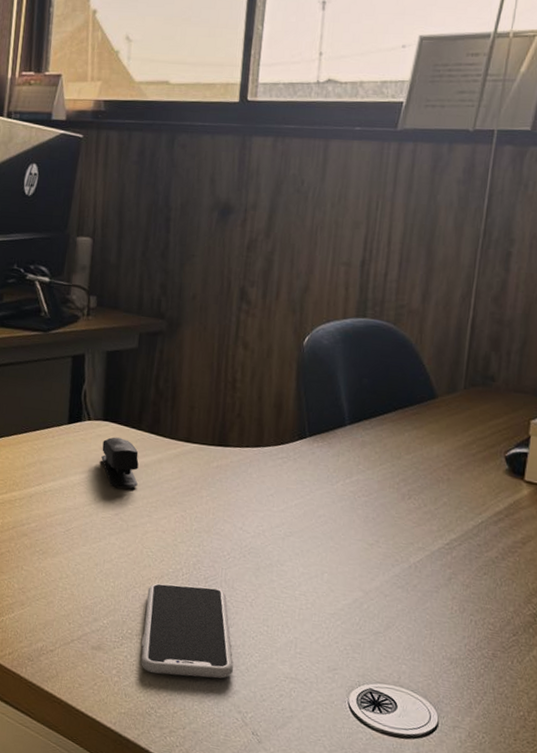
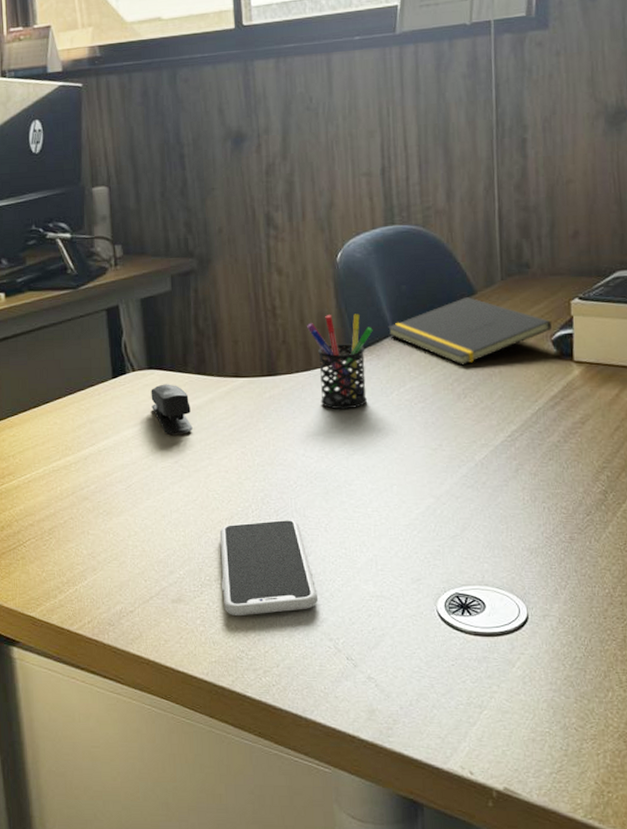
pen holder: none [264,396,328,492] -> present [307,314,373,410]
notepad: none [343,400,509,467] -> present [388,297,553,366]

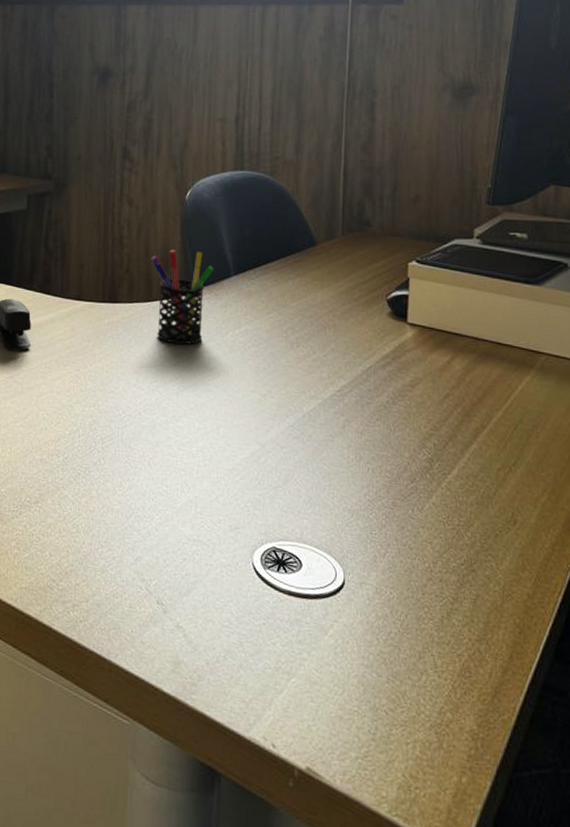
smartphone: present [219,519,318,617] -> none [41,446,134,545]
notepad: present [388,297,553,366] -> none [229,247,389,315]

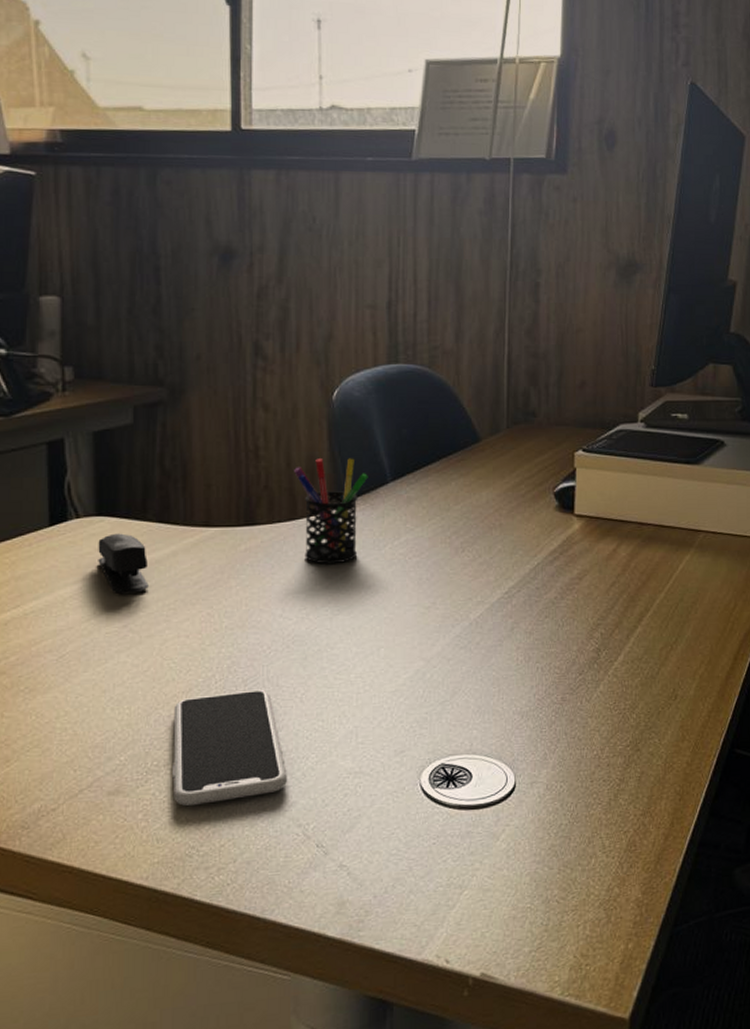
smartphone: none [41,446,134,545] -> present [172,689,287,807]

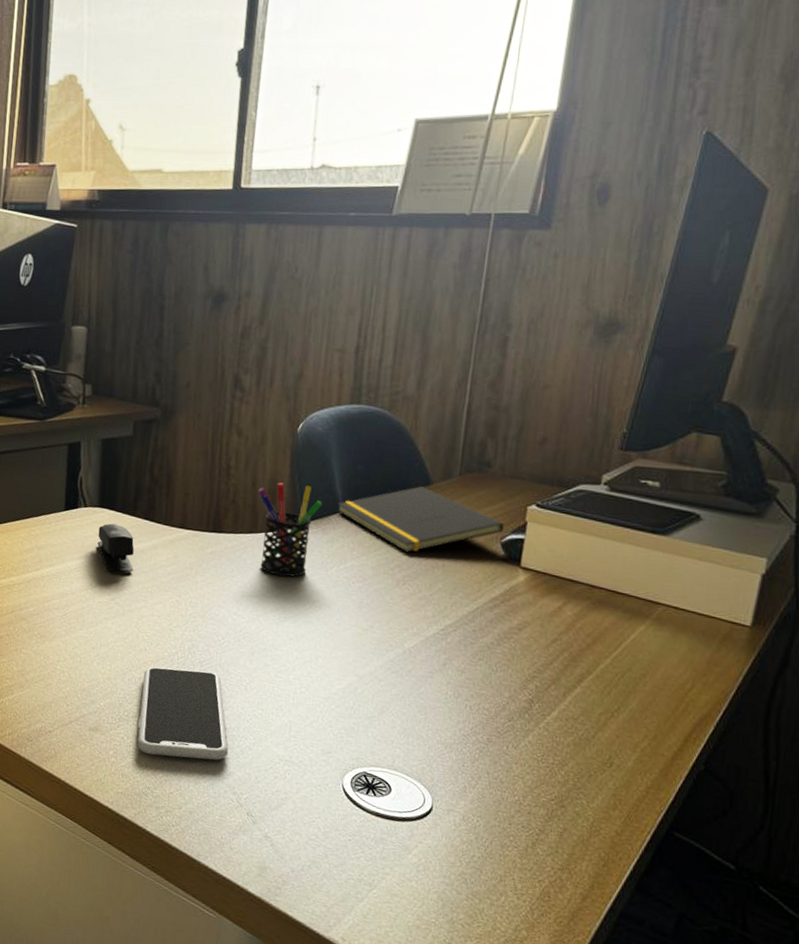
notepad: none [385,445,556,517] -> present [337,486,505,553]

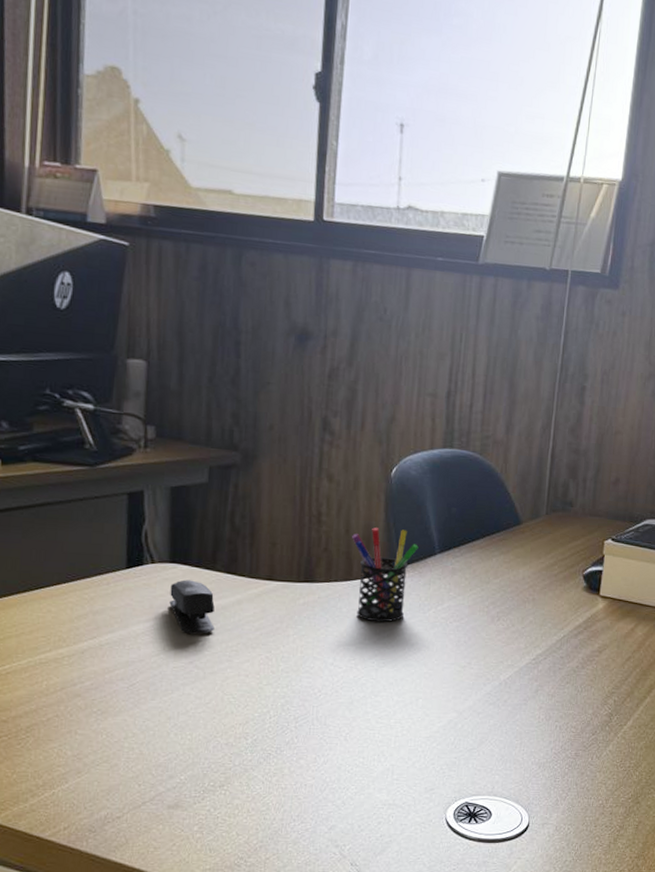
smartphone: present [137,667,229,761] -> none [226,726,329,823]
notepad: present [337,486,505,553] -> none [433,526,586,590]

